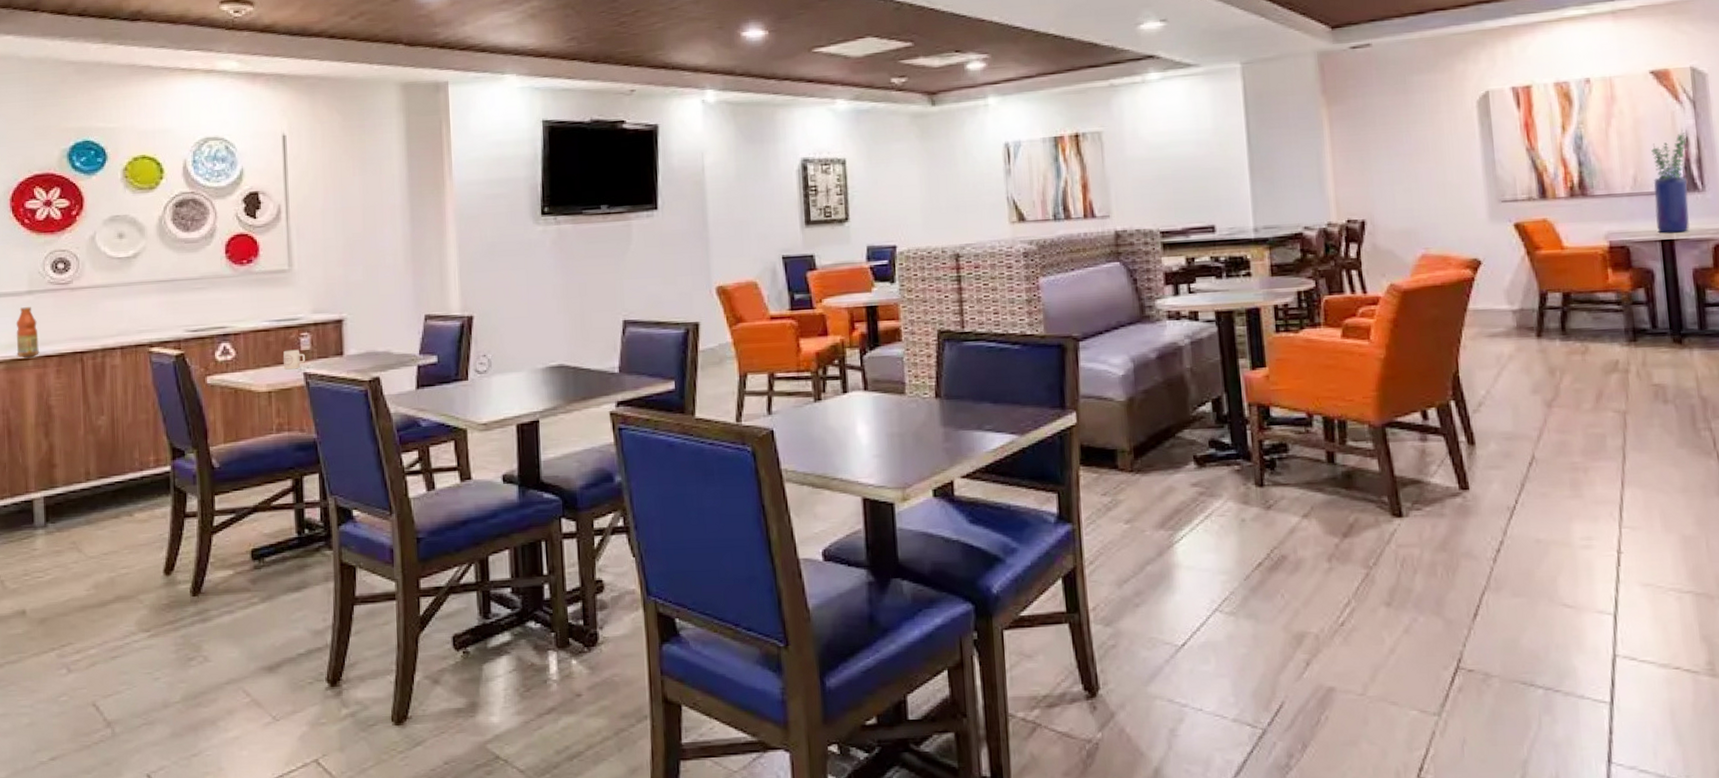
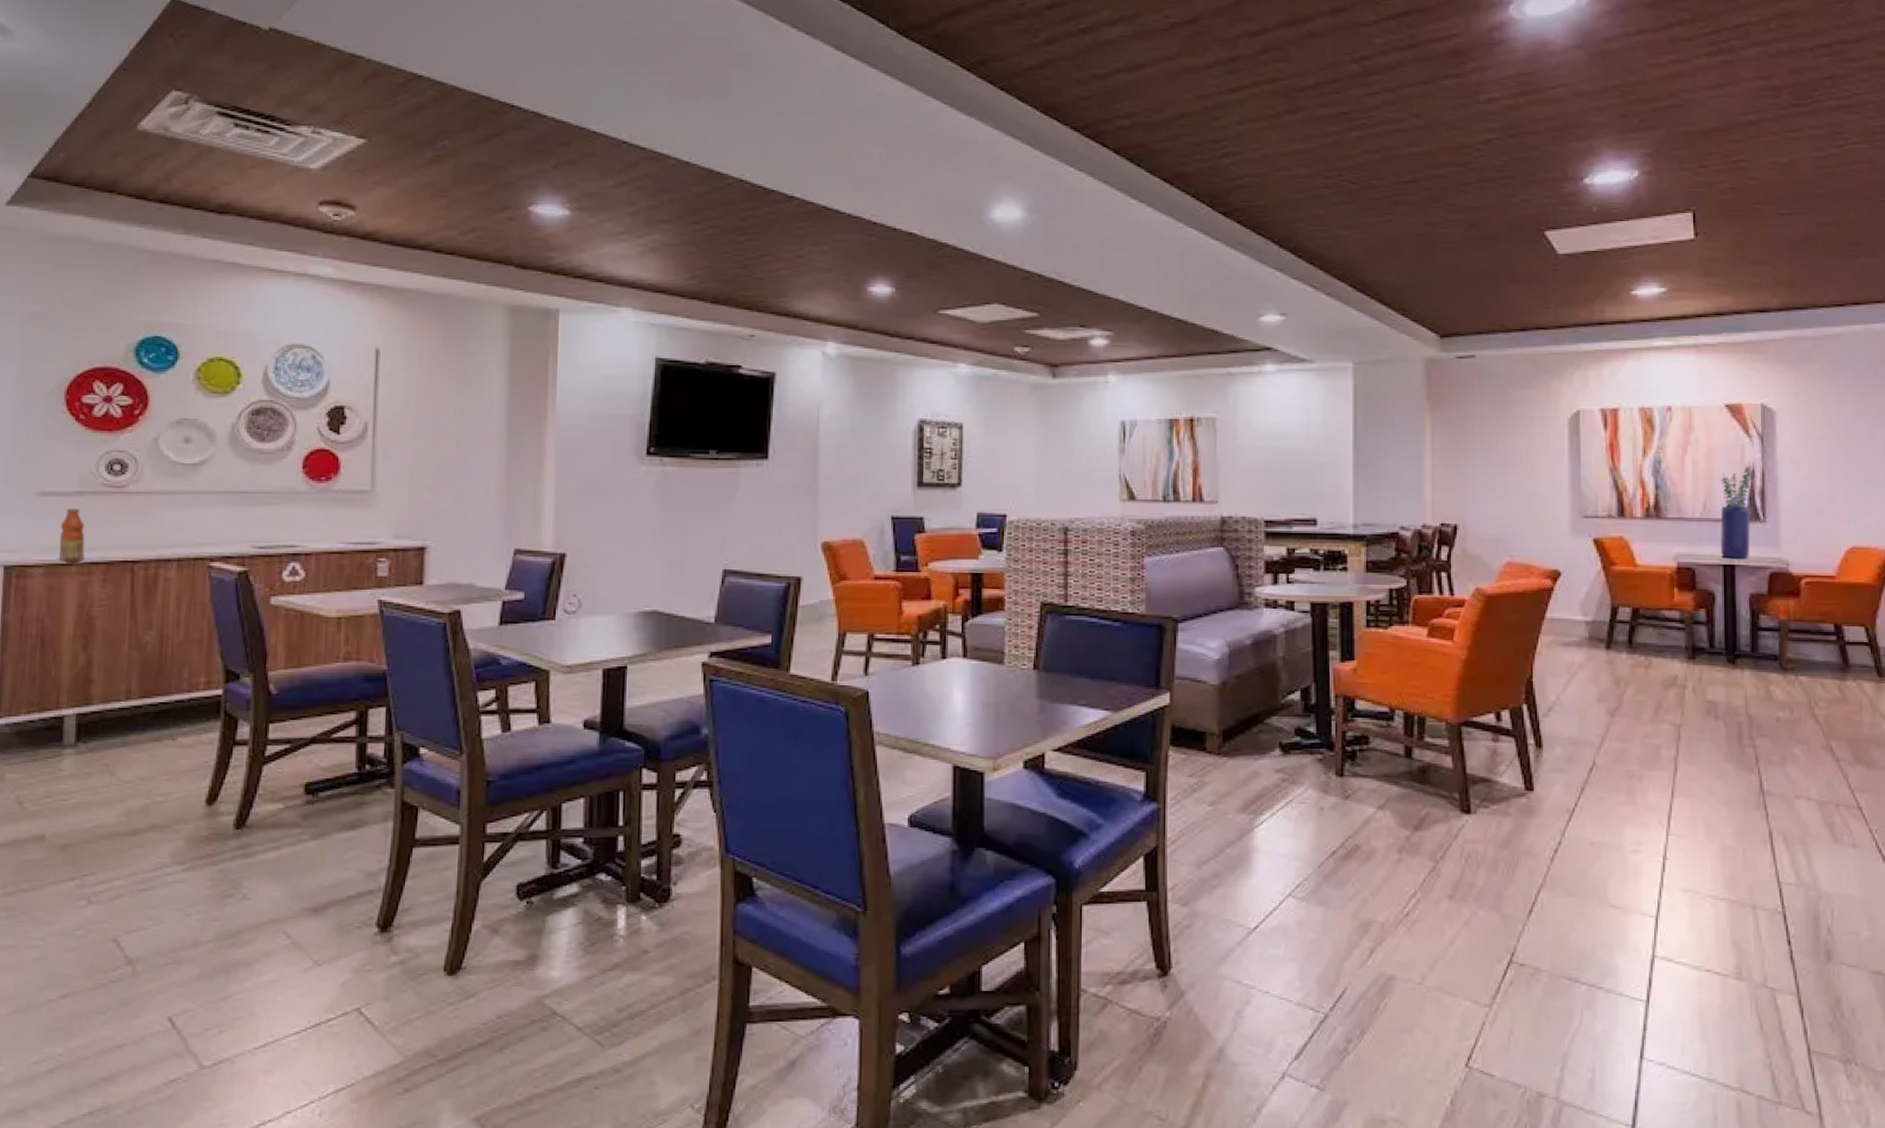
mug: present [283,349,306,370] -> none [356,575,382,596]

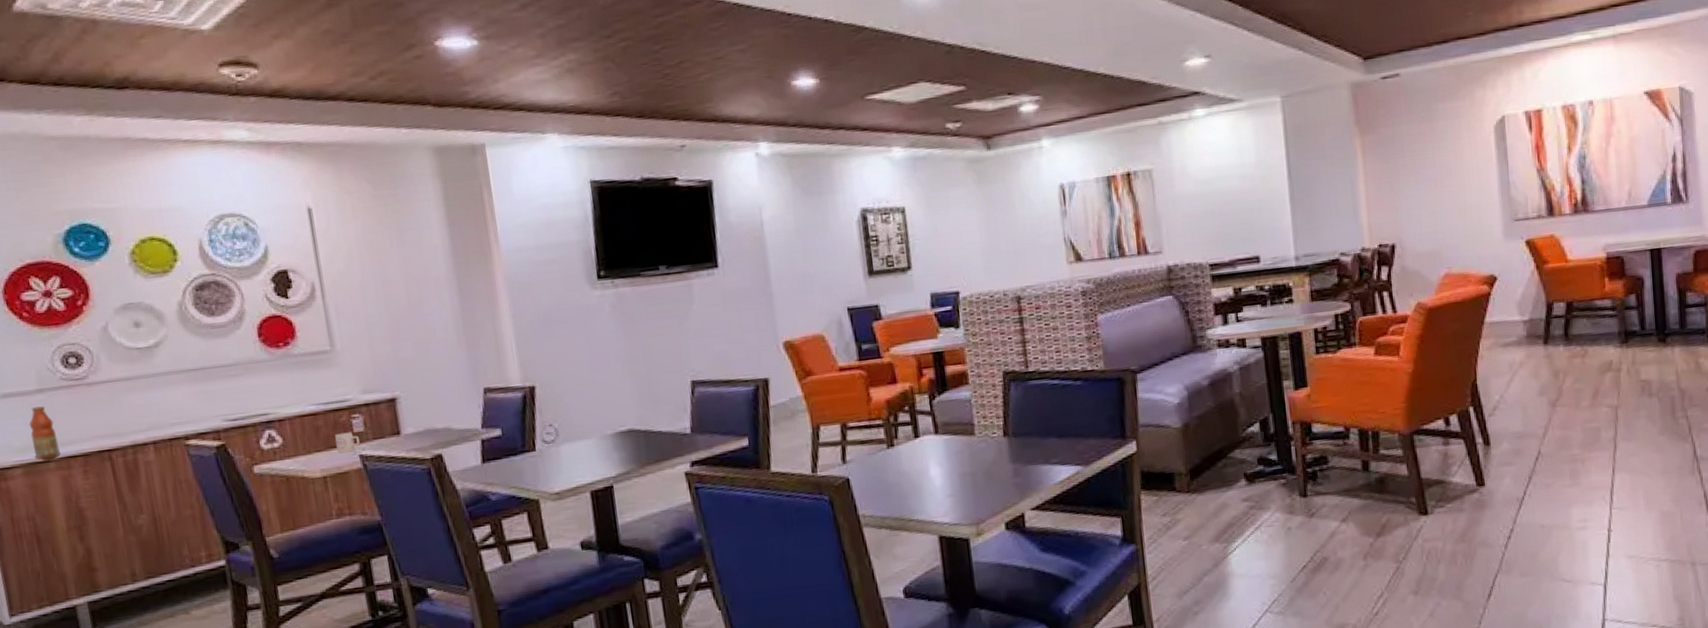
mug: none [356,575,382,596] -> present [334,432,361,454]
vase: present [1720,462,1754,559] -> none [1644,145,1675,243]

